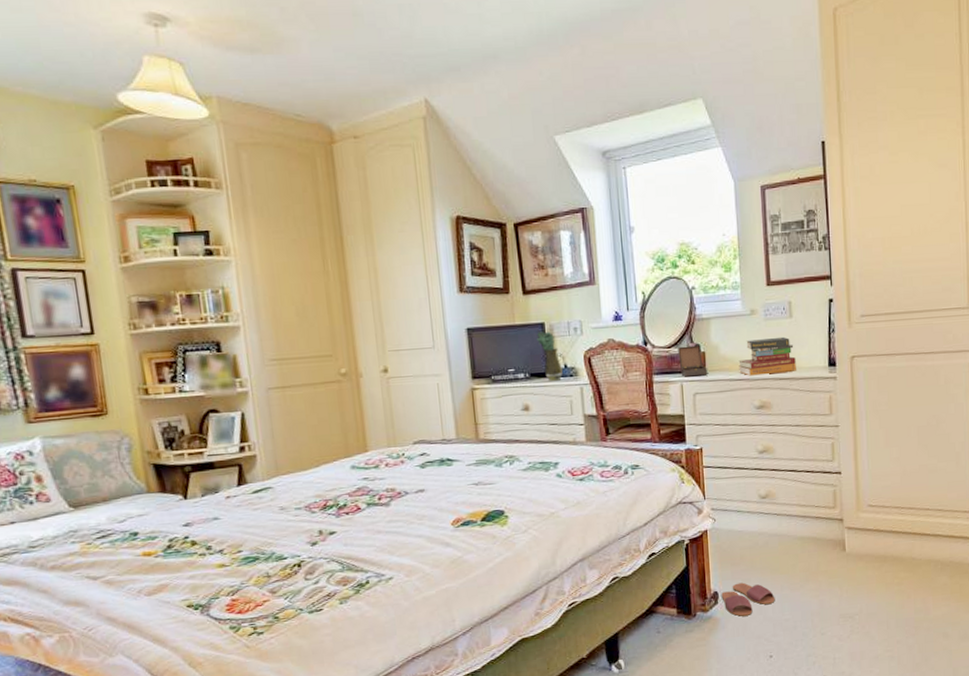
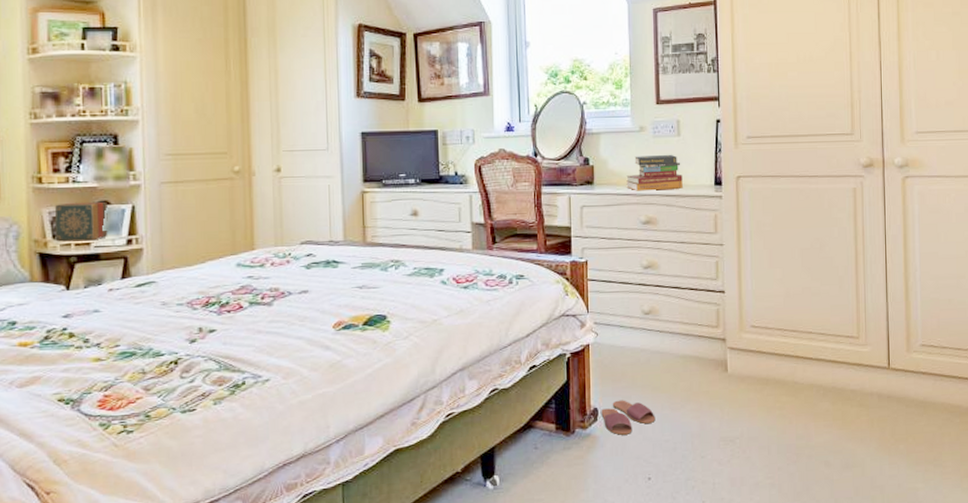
decorative box: none [164,409,220,452] -> present [54,201,108,242]
vase: present [537,329,563,382] -> none [429,136,453,189]
jewelry box: present [678,345,708,377] -> none [567,159,595,190]

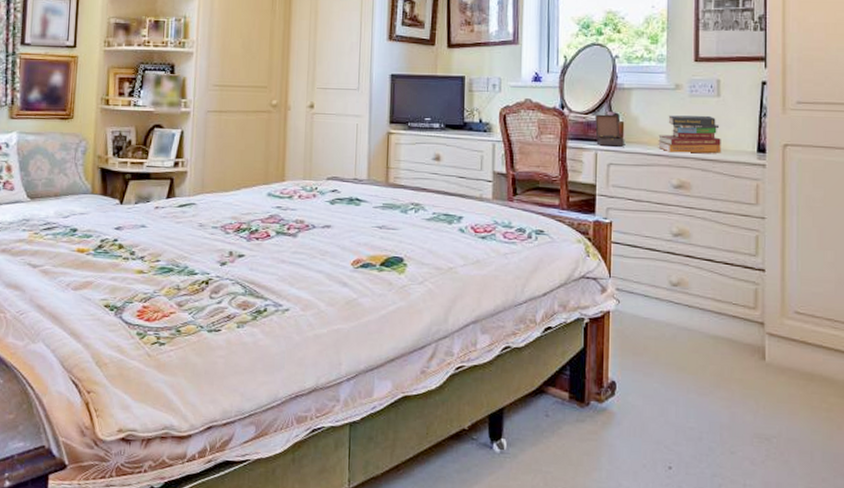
decorative box: present [54,201,108,242] -> none [115,124,161,161]
jewelry box: none [567,159,595,190] -> present [595,114,624,147]
slippers: present [601,400,655,435] -> none [619,376,680,415]

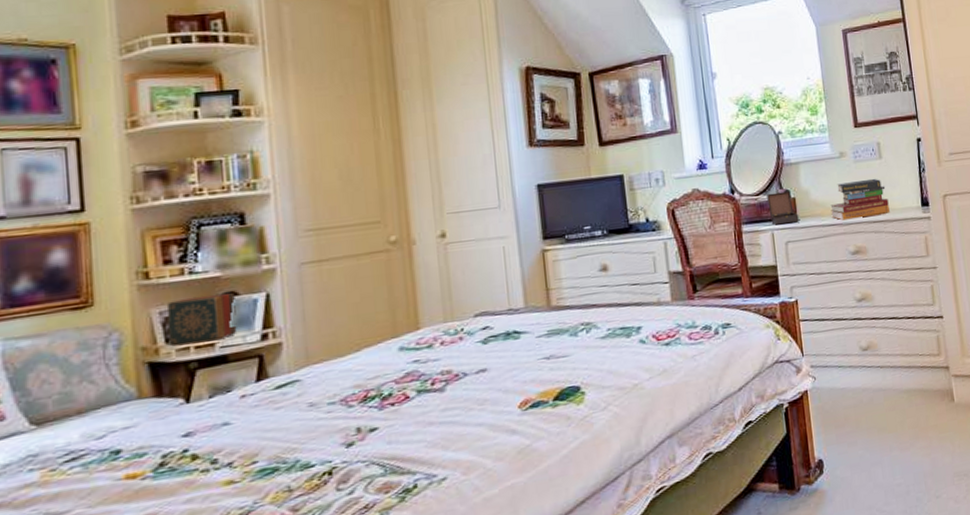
decorative box: none [115,124,161,161] -> present [166,292,237,346]

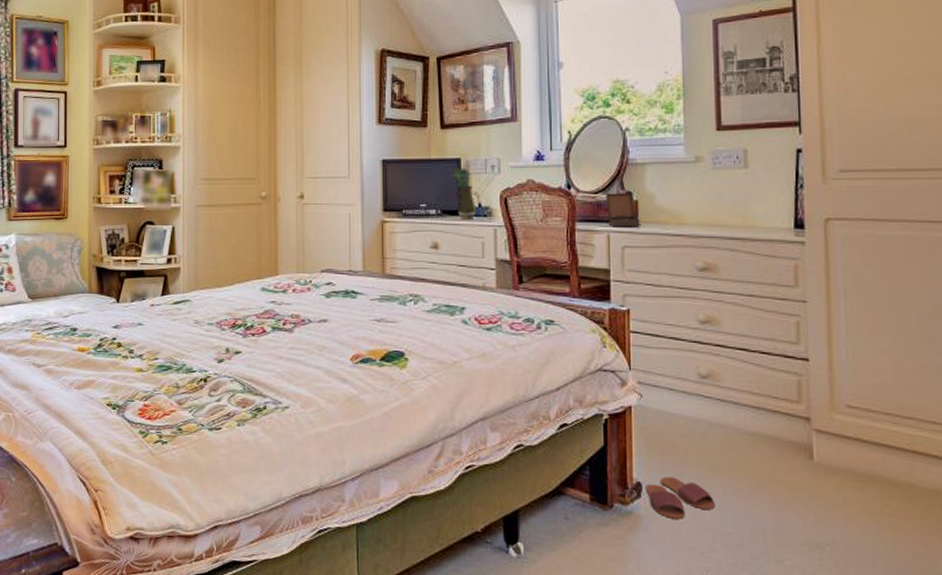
decorative box: present [166,292,237,346] -> none [109,221,152,258]
vase: none [615,182,644,238] -> present [452,165,476,221]
slippers: none [826,446,885,486] -> present [646,476,715,519]
books: present [830,178,890,221] -> none [678,189,751,232]

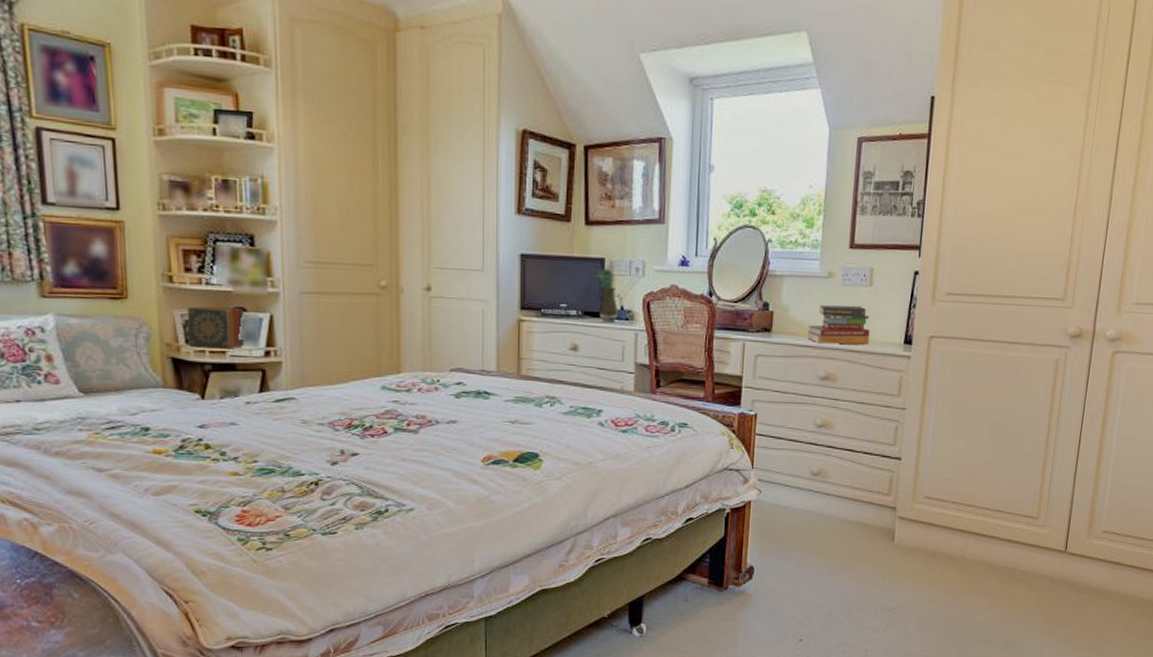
decorative box: none [109,221,152,258] -> present [187,306,245,349]
jewelry box: present [606,193,640,227] -> none [744,302,774,337]
slippers: present [646,476,715,519] -> none [757,560,813,595]
books: none [678,189,751,232] -> present [807,305,870,345]

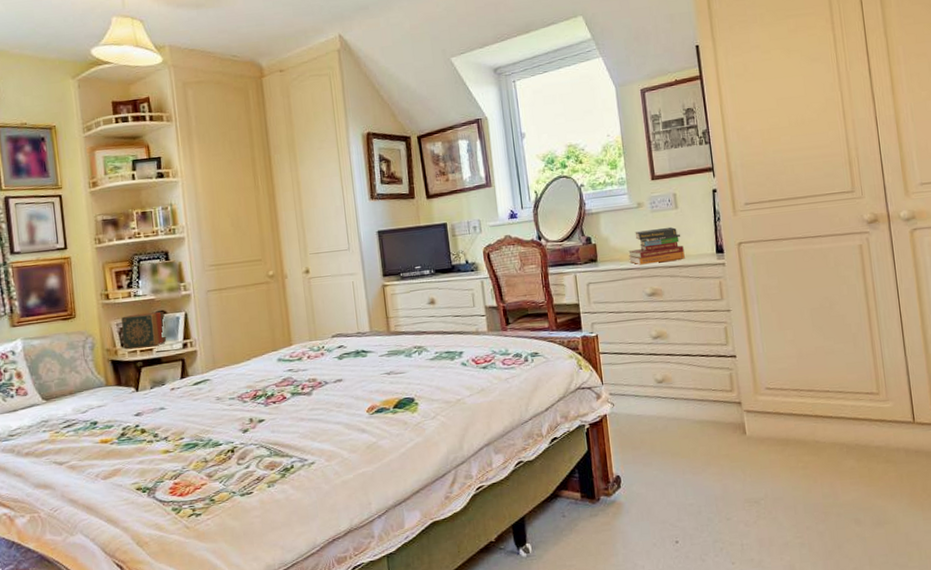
vase: present [595,264,618,324] -> none [440,229,464,277]

